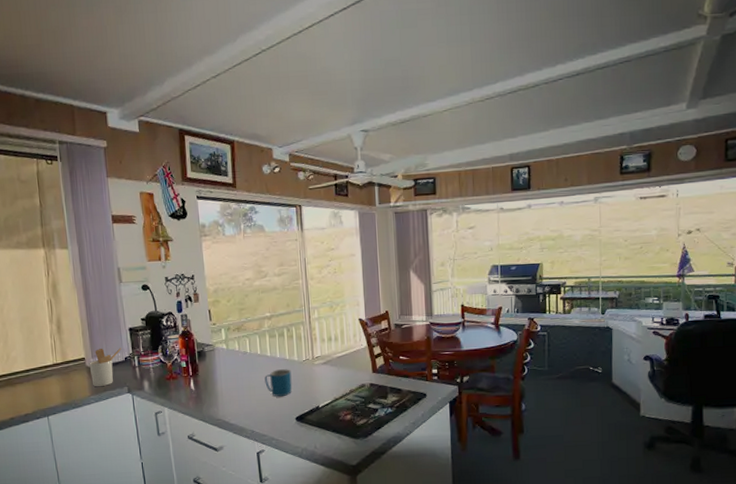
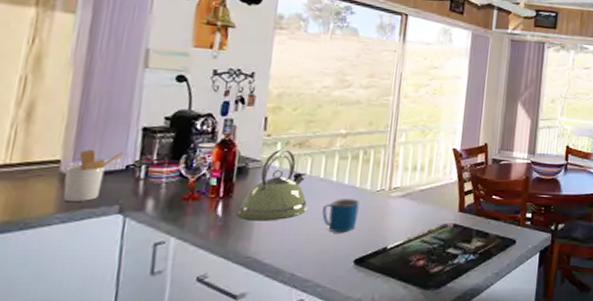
kettle: none [205,334,253,392] -> present [238,149,308,221]

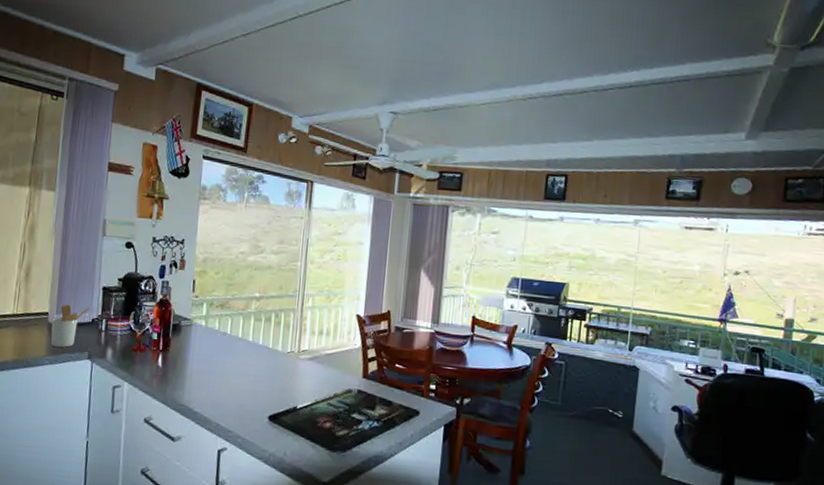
kettle: present [238,149,308,221] -> none [174,309,229,374]
mug: present [322,199,360,233] -> none [241,358,273,390]

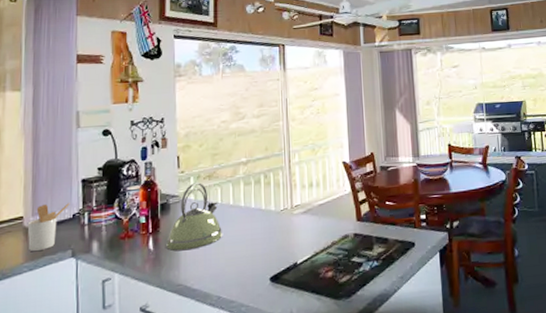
kettle: none [174,309,229,374] -> present [166,182,223,251]

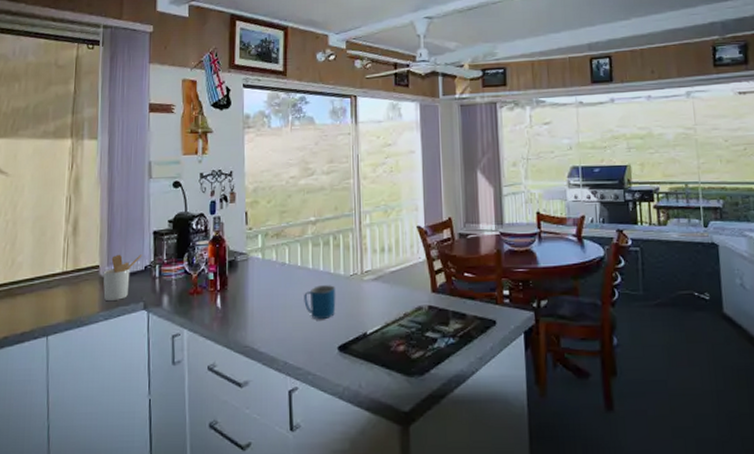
kettle: present [166,182,223,251] -> none [234,241,291,311]
mug: none [236,220,268,254] -> present [304,285,336,320]

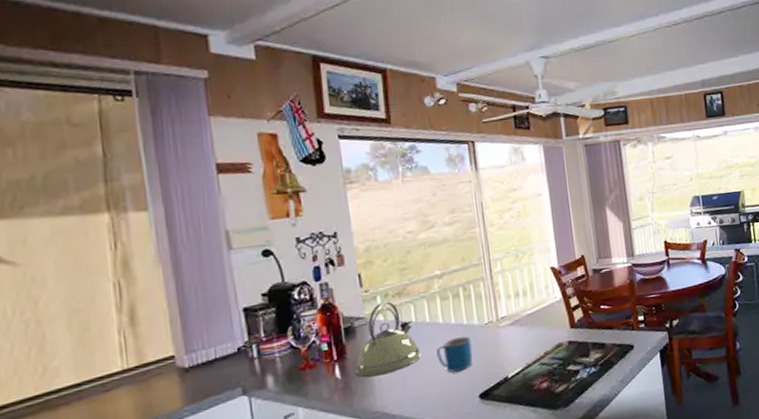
utensil holder: present [103,254,142,302] -> none [181,336,232,394]
kettle: none [234,241,291,311] -> present [356,301,422,378]

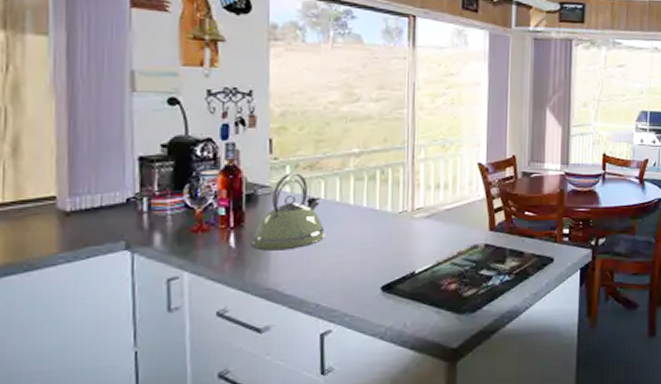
mug: present [436,336,473,373] -> none [342,223,381,260]

